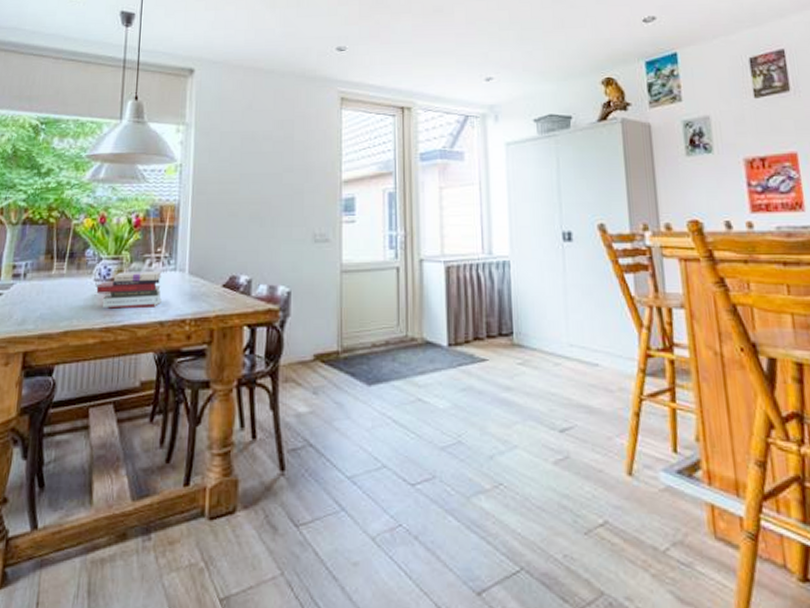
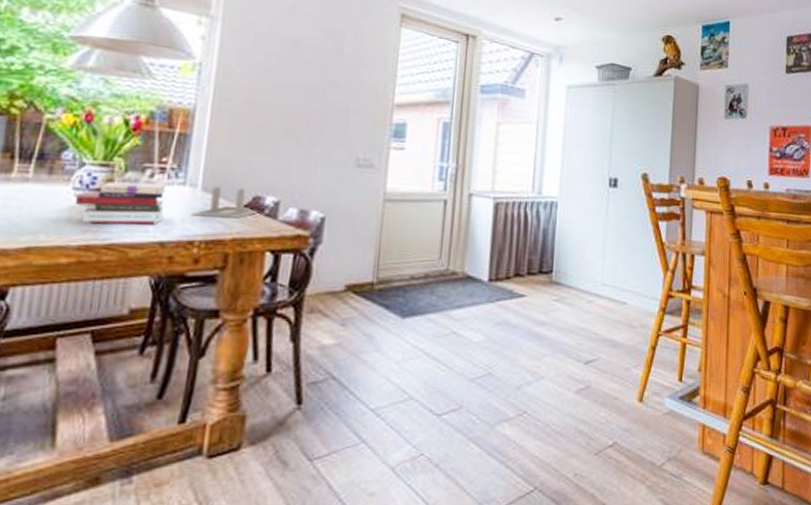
napkin holder: none [182,270,235,297] -> present [191,187,258,219]

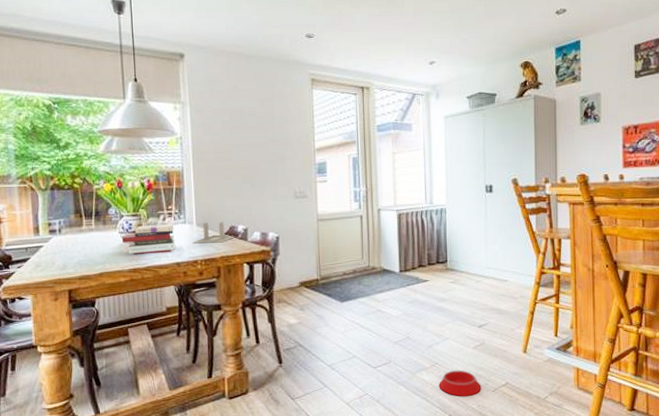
pet bowl: none [524,422,582,462] -> present [439,370,482,397]

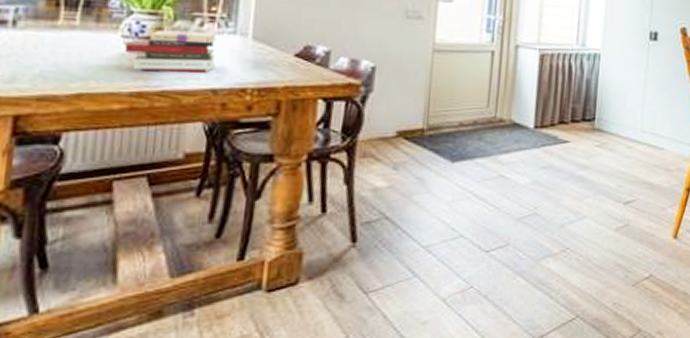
napkin holder: present [193,222,234,244] -> none [243,36,309,67]
pet bowl: present [439,370,482,397] -> none [567,257,620,293]

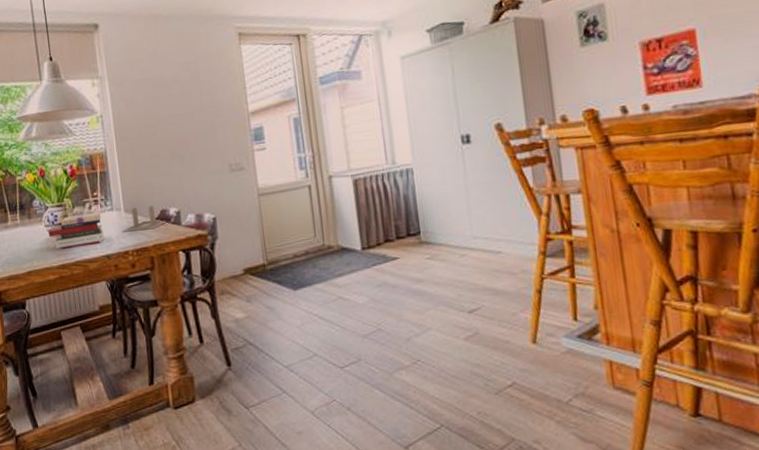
napkin holder: none [243,36,309,67] -> present [122,205,167,233]

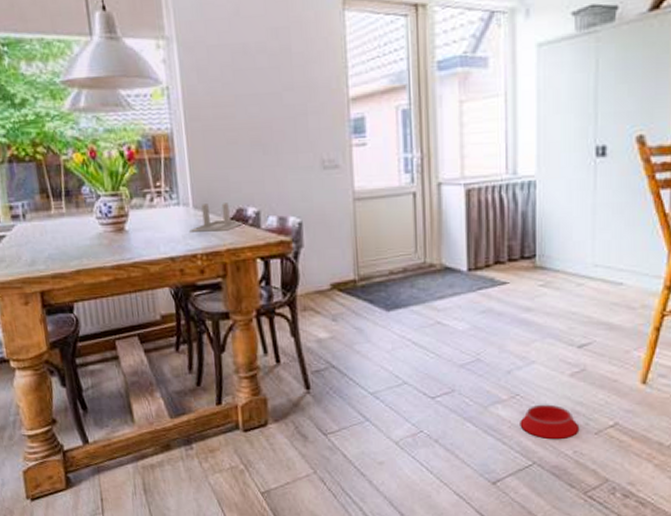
books: present [48,212,105,249] -> none [100,205,169,247]
pet bowl: none [424,367,481,402] -> present [520,404,580,440]

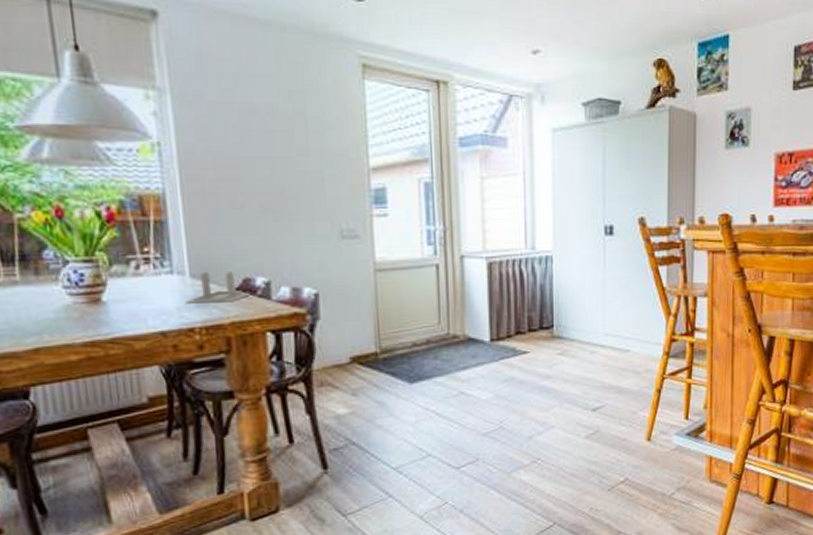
pet bowl: present [520,404,580,440] -> none [541,465,595,500]

